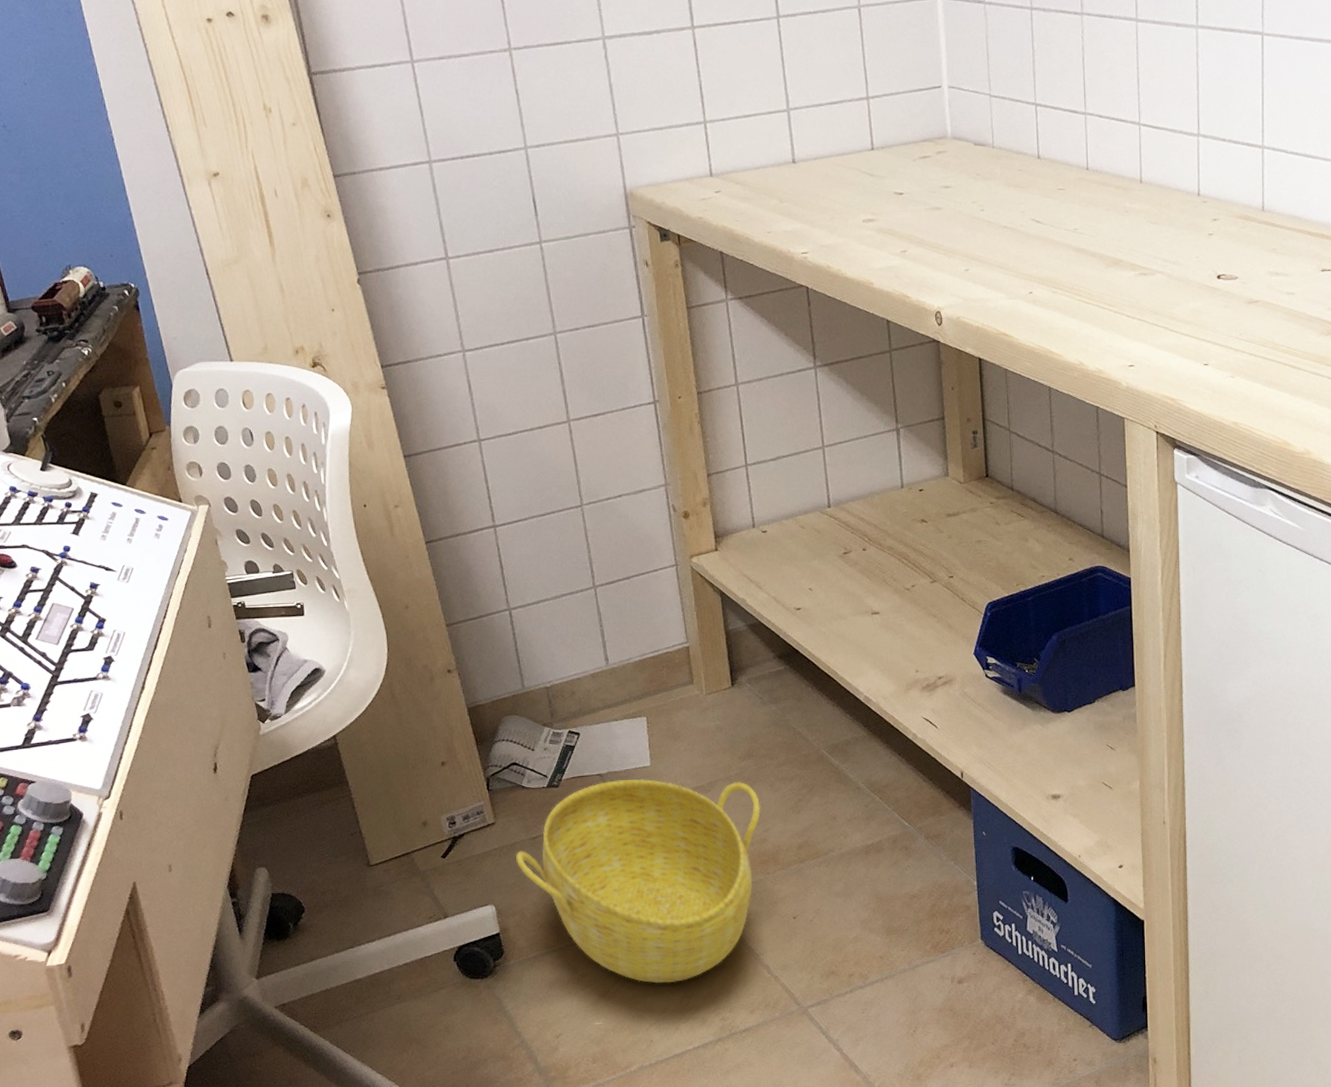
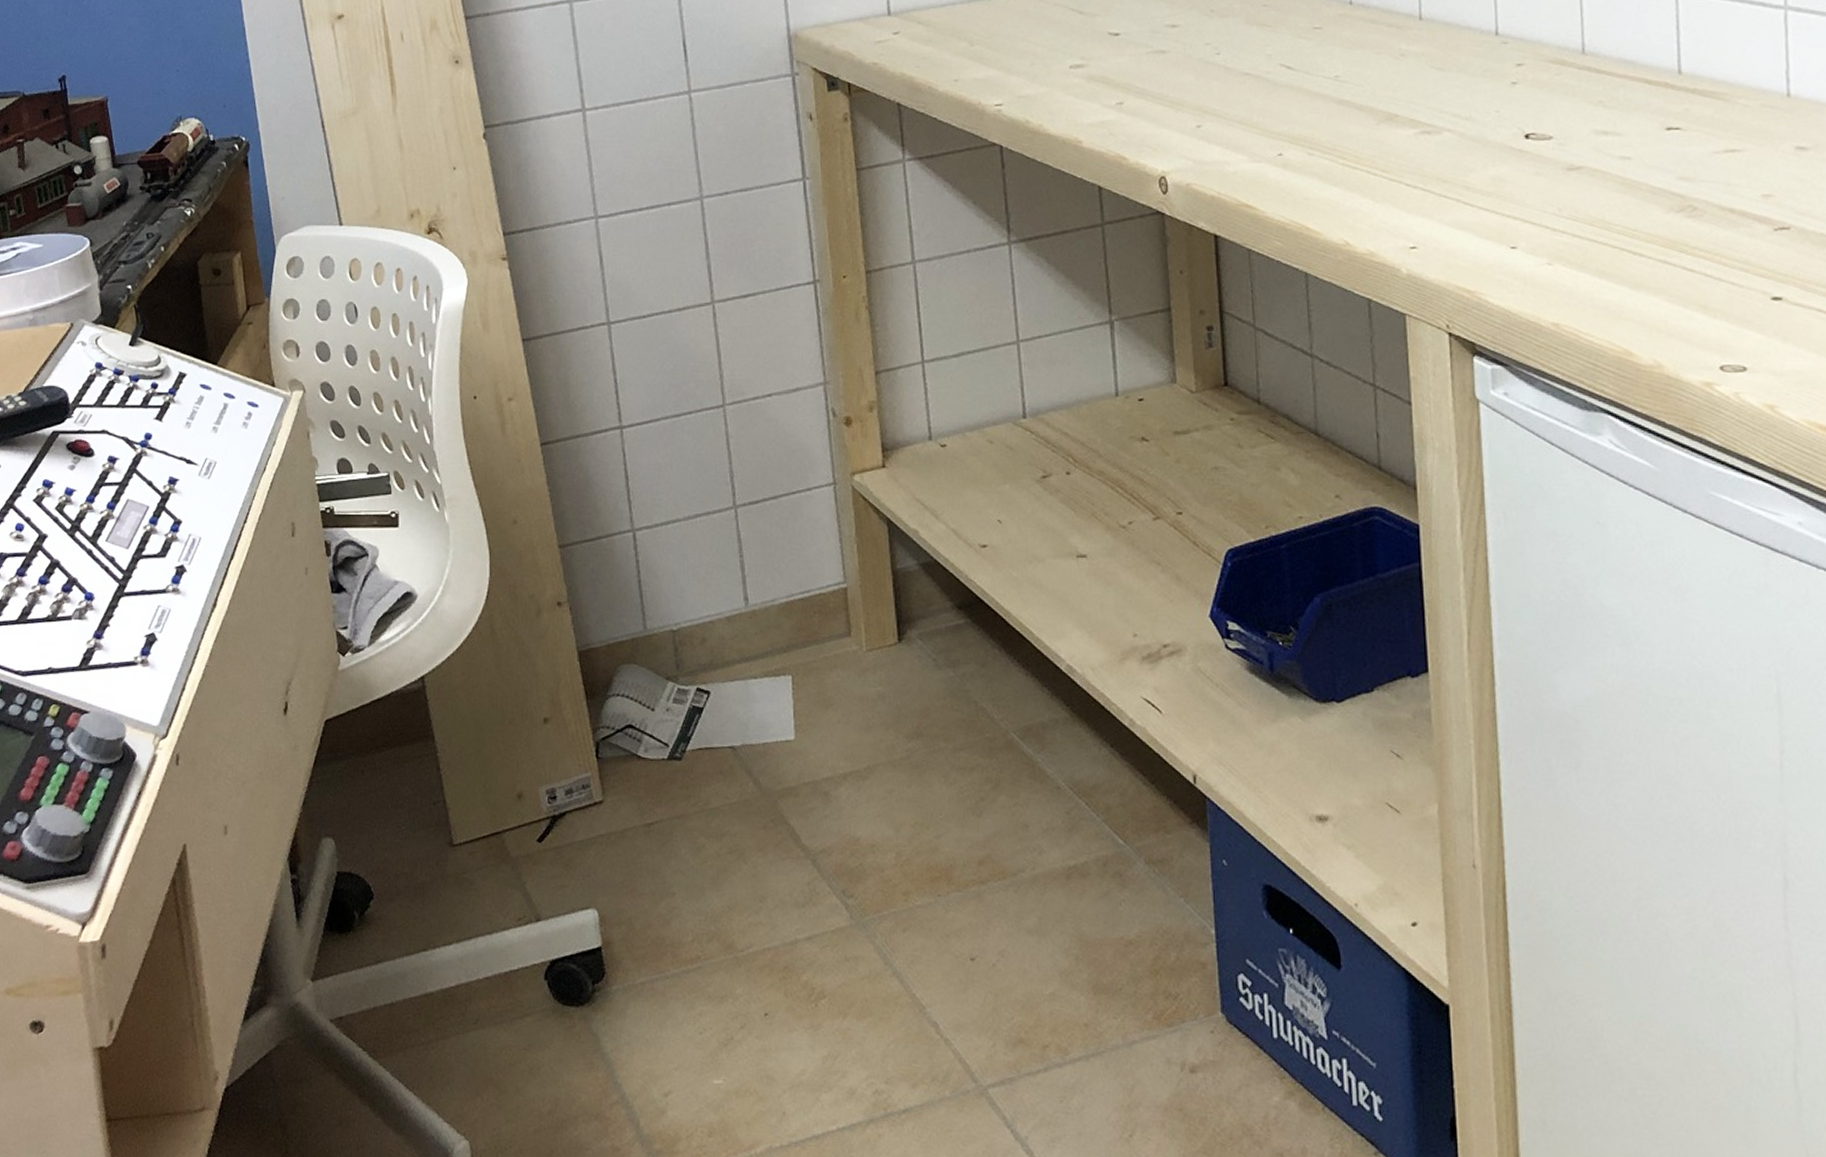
basket: present [516,779,761,984] -> none [626,756,932,1036]

